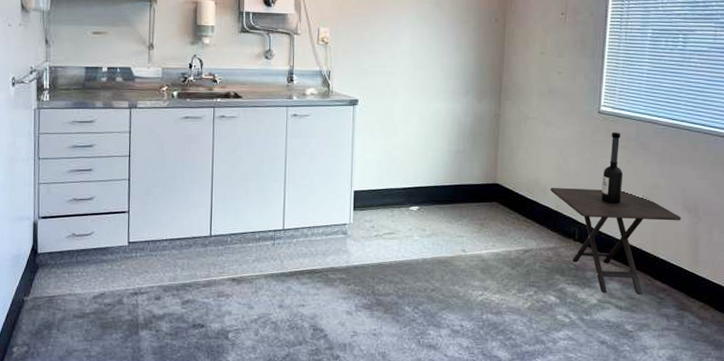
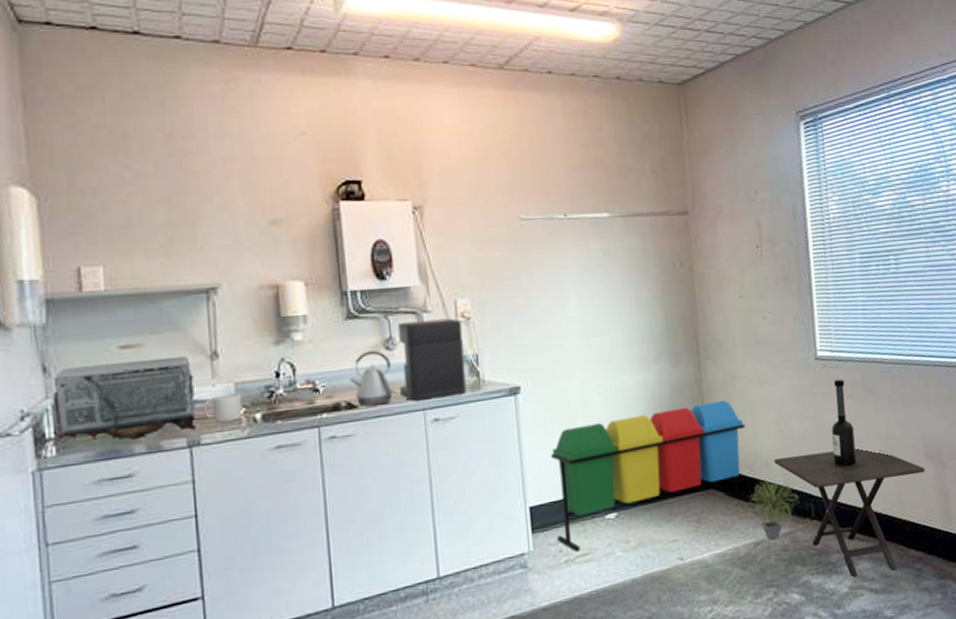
microwave: none [49,42,136,97] -> present [52,355,197,442]
mug: none [140,75,166,95] -> present [202,393,243,423]
kettle: none [238,58,269,98] -> present [350,350,396,407]
coffee maker: none [271,39,321,101] -> present [397,318,467,403]
recycling bin: none [371,134,530,231] -> present [551,400,751,552]
potted plant: none [526,202,567,250] -> present [749,479,800,540]

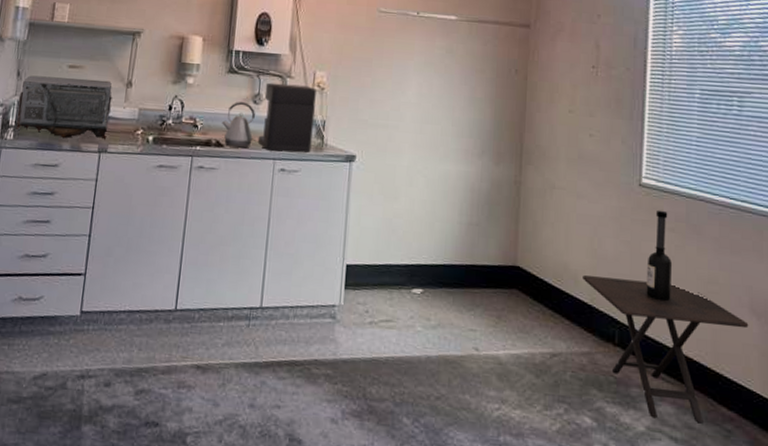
mug: present [202,393,243,423] -> none [113,115,142,139]
recycling bin: present [551,400,751,552] -> none [365,201,558,317]
potted plant: present [749,479,800,540] -> none [553,293,604,356]

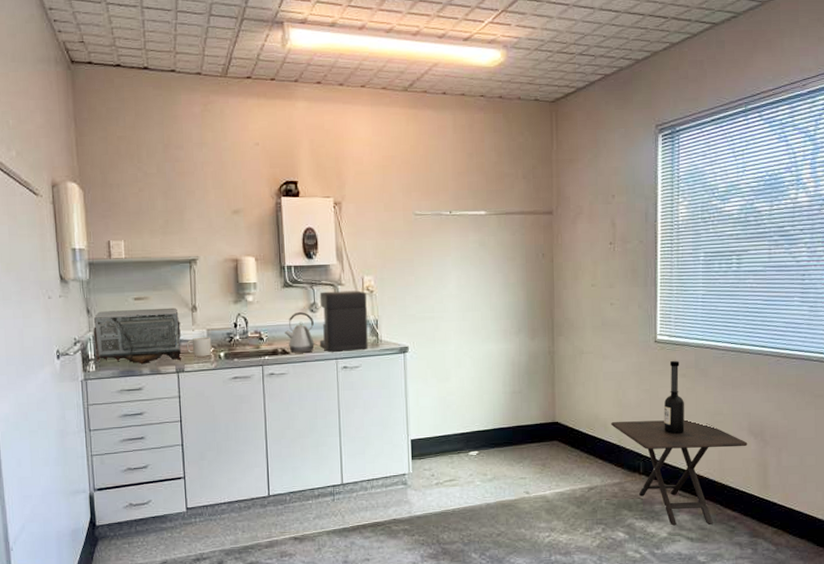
mug: none [113,115,142,139] -> present [186,336,212,357]

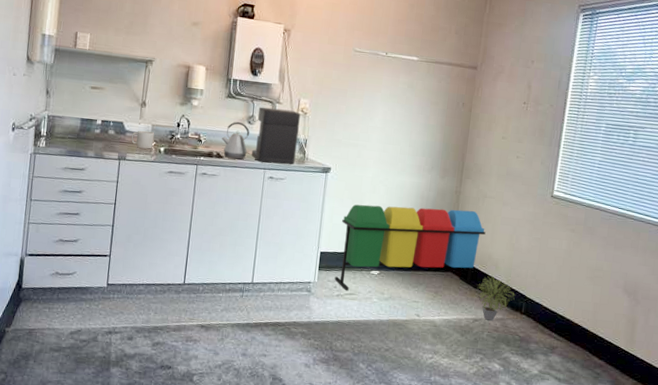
microwave: present [93,307,182,364] -> none [47,94,129,150]
recycling bin: none [429,371,589,478] -> present [334,204,486,291]
potted plant: none [588,437,630,487] -> present [477,275,515,321]
folding table: present [611,360,748,526] -> none [502,215,621,369]

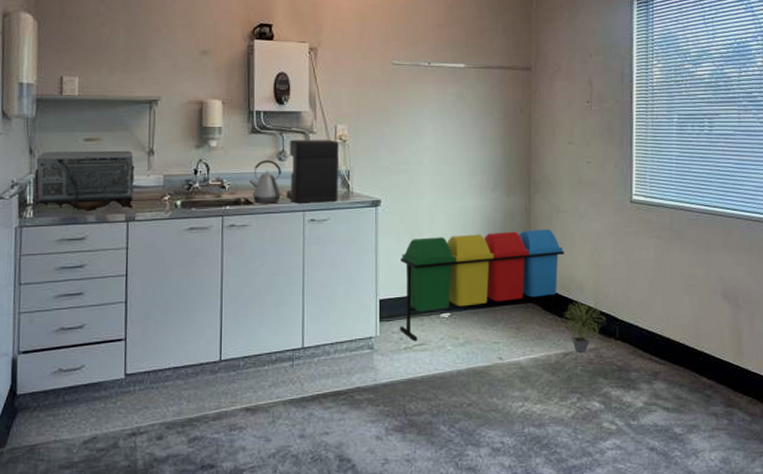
microwave: none [47,94,129,150] -> present [34,150,135,210]
mug: present [130,130,155,149] -> none [139,183,168,205]

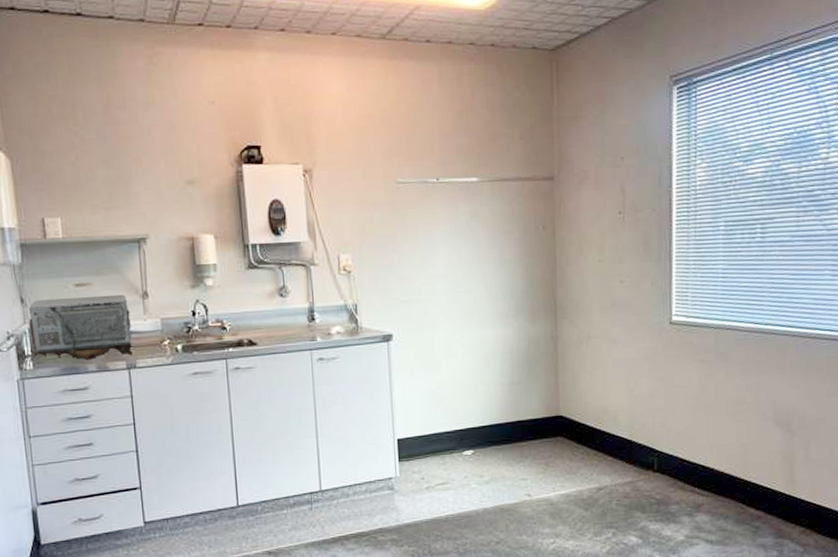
kettle: present [249,160,283,204] -> none [251,297,288,344]
coffee maker: present [286,139,339,205] -> none [289,271,347,343]
recycling bin: present [399,230,565,342] -> none [417,358,597,481]
potted plant: present [563,300,606,352] -> none [596,432,643,487]

